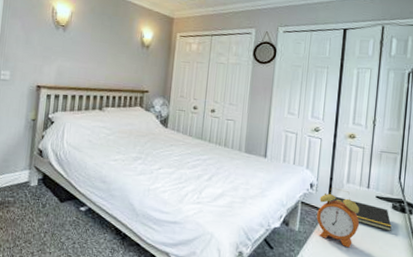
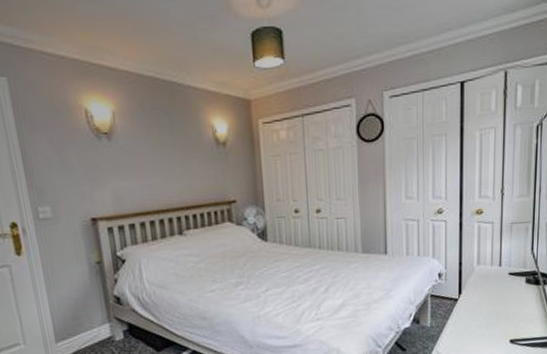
alarm clock: present [316,187,360,248] -> none [449,272,494,333]
notepad: present [330,196,392,231] -> none [461,281,526,307]

